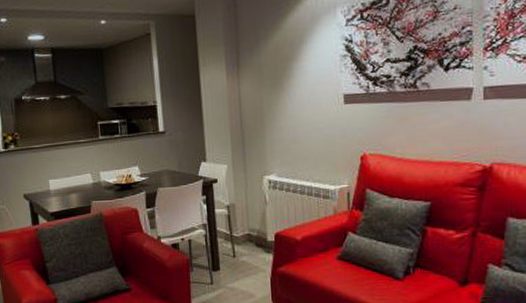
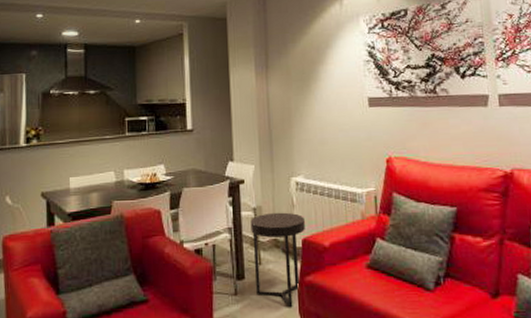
side table: none [224,209,278,295] -> present [250,212,305,308]

